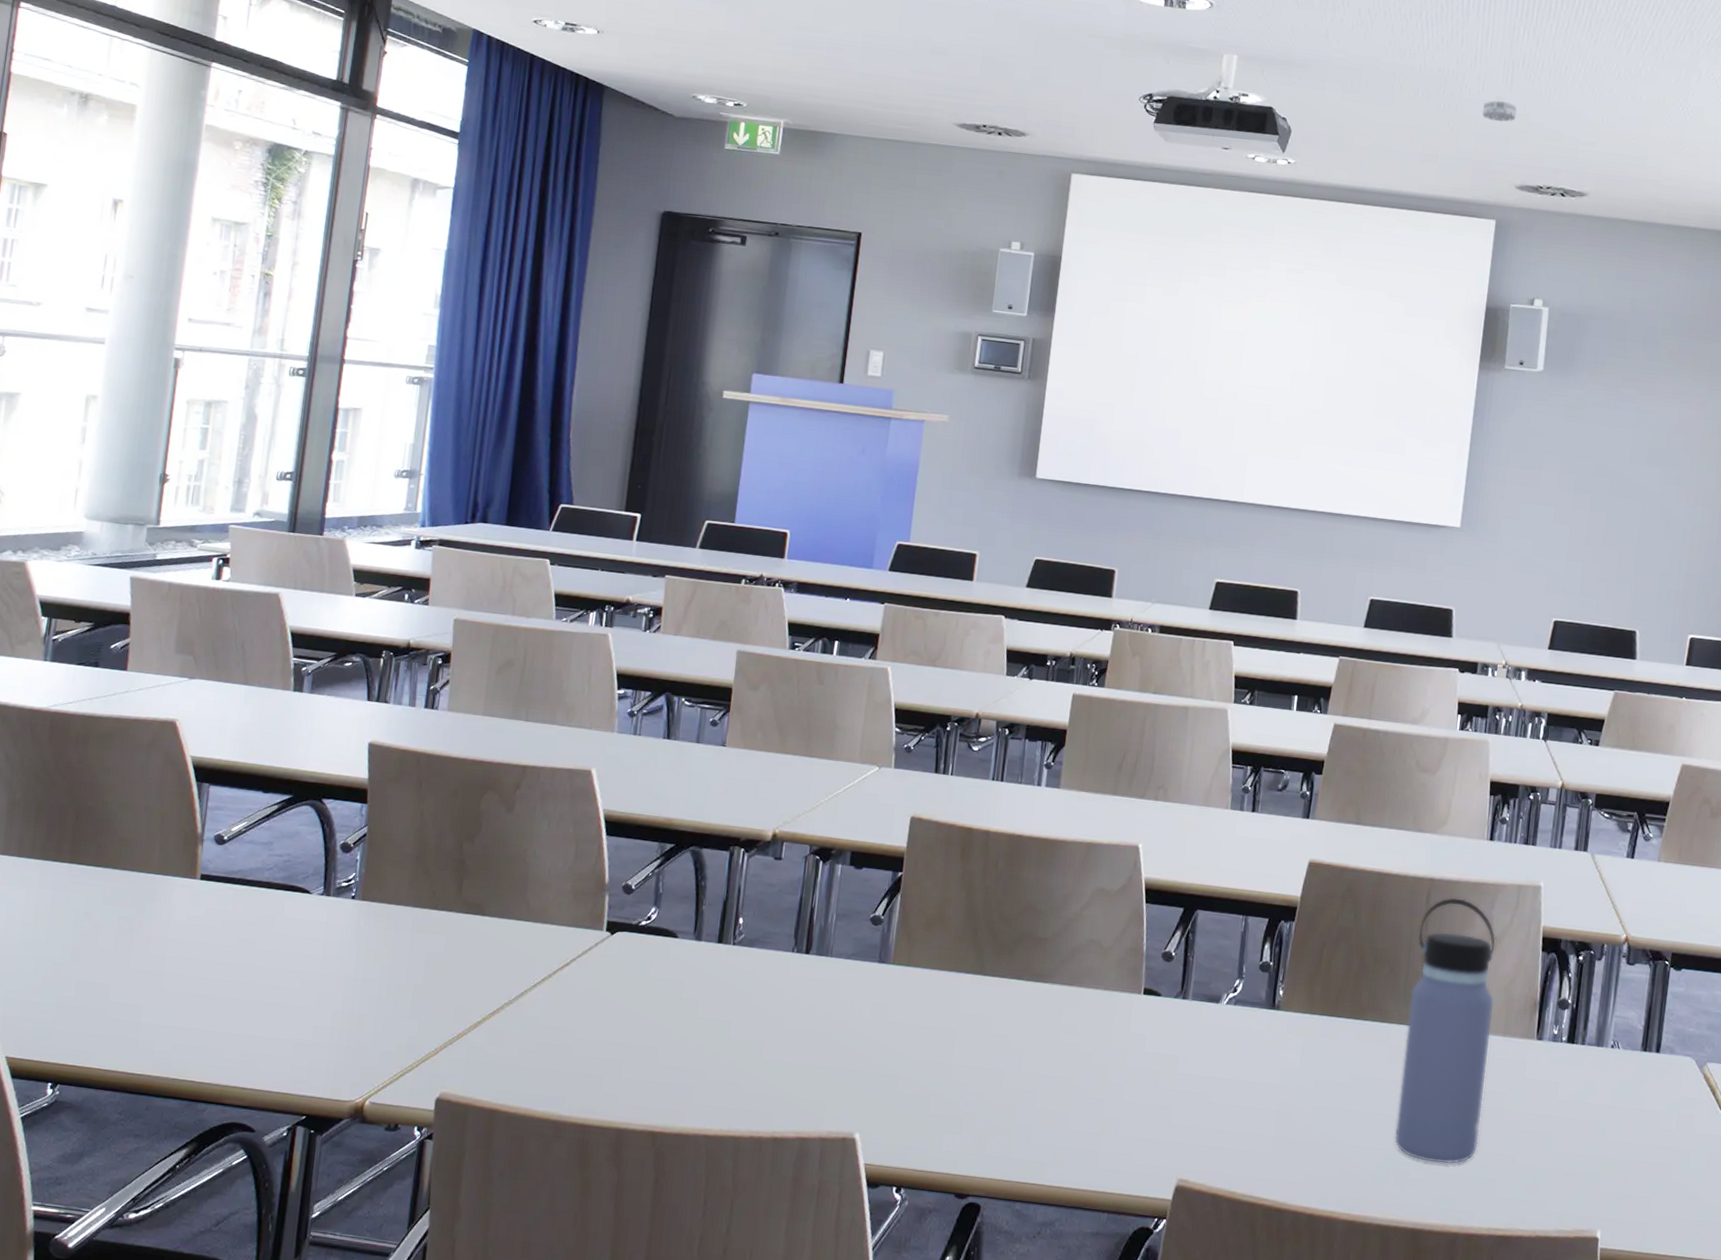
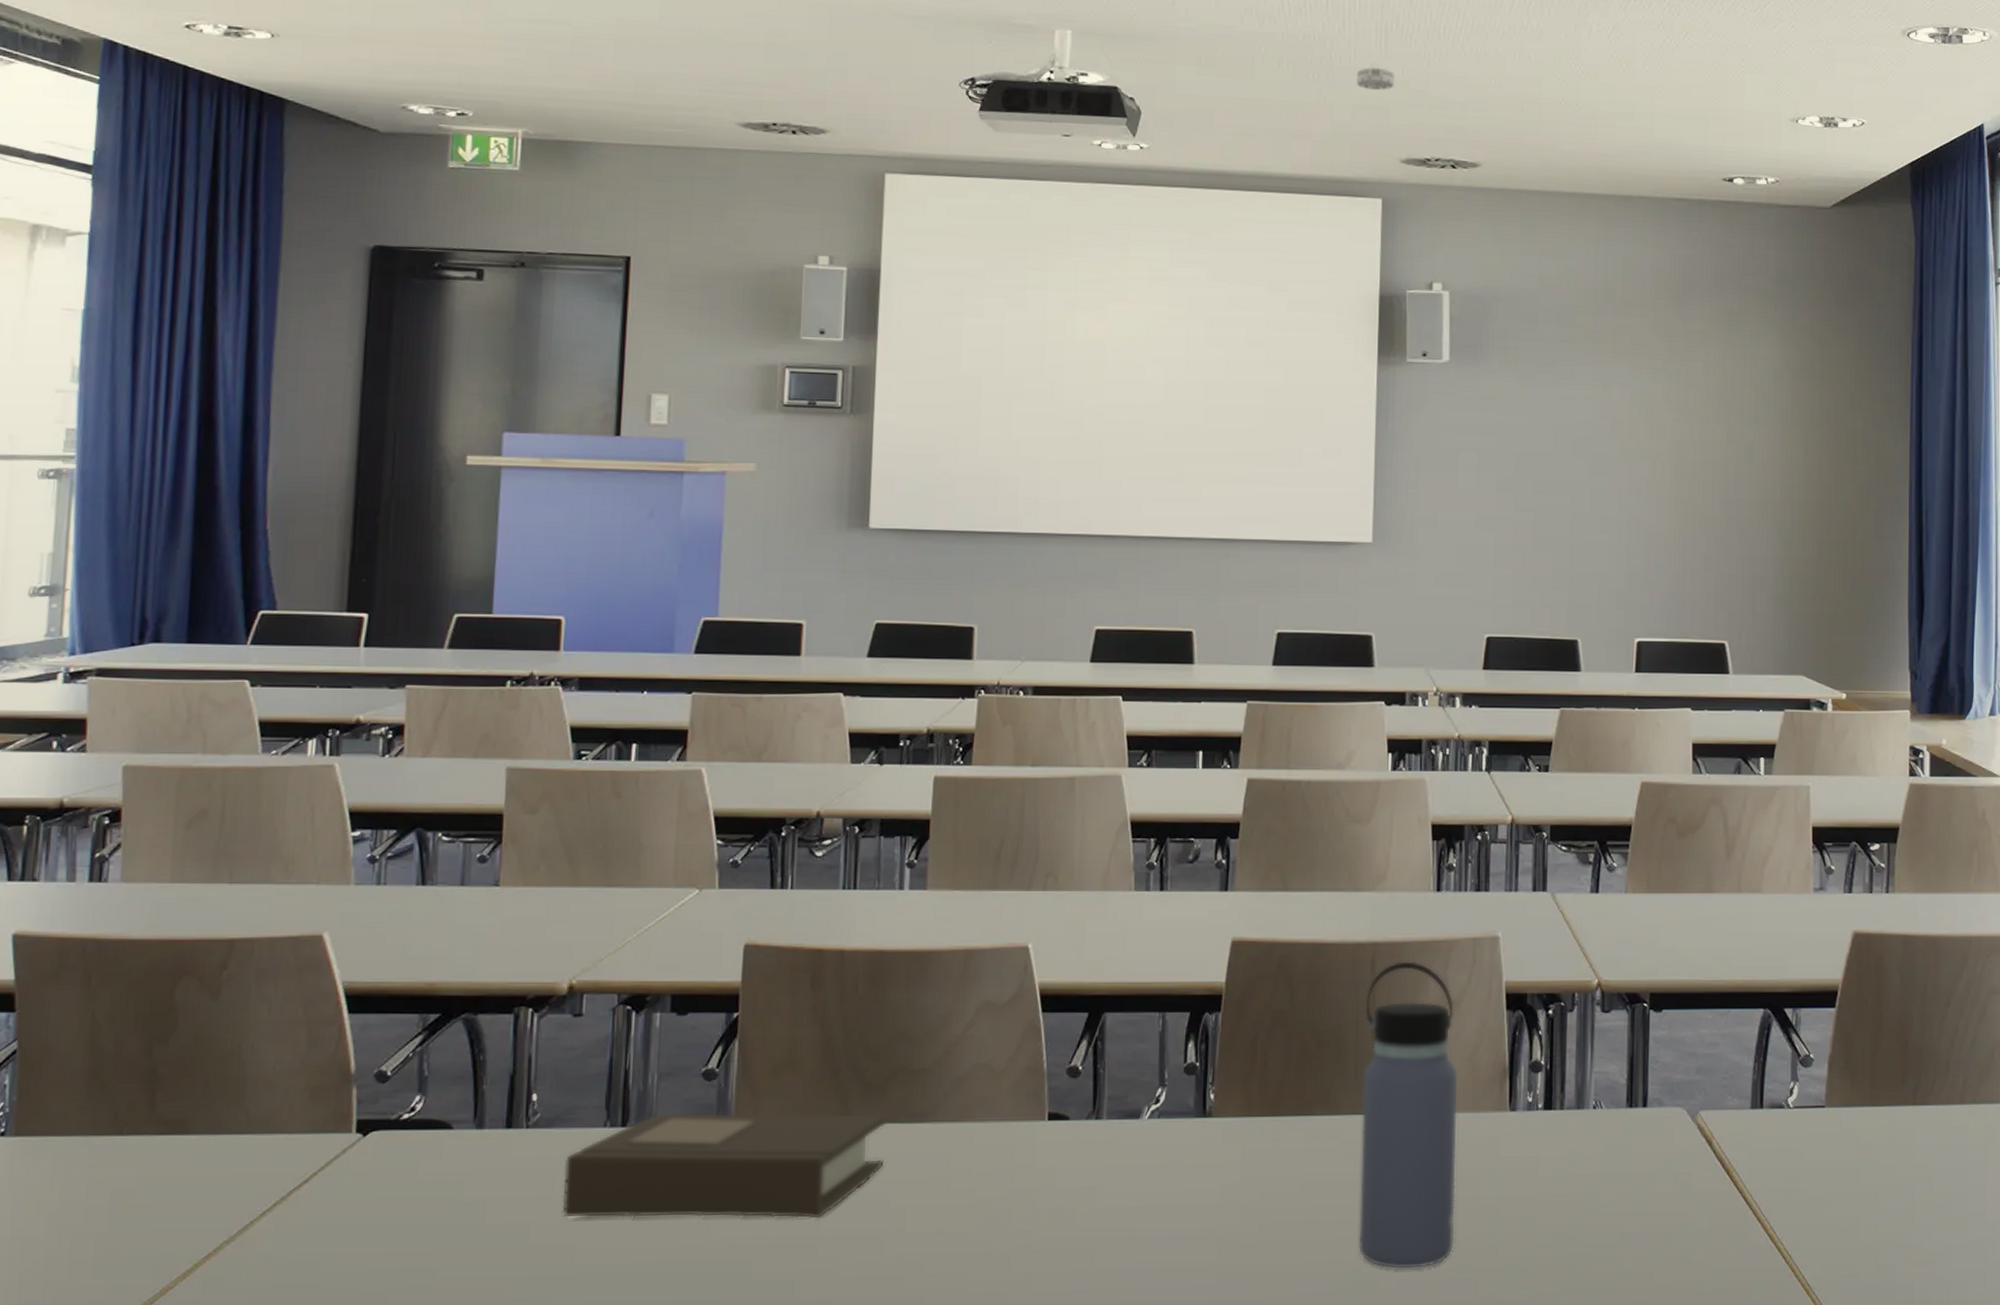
book: none [755,947,1013,1050] -> present [562,1112,887,1219]

